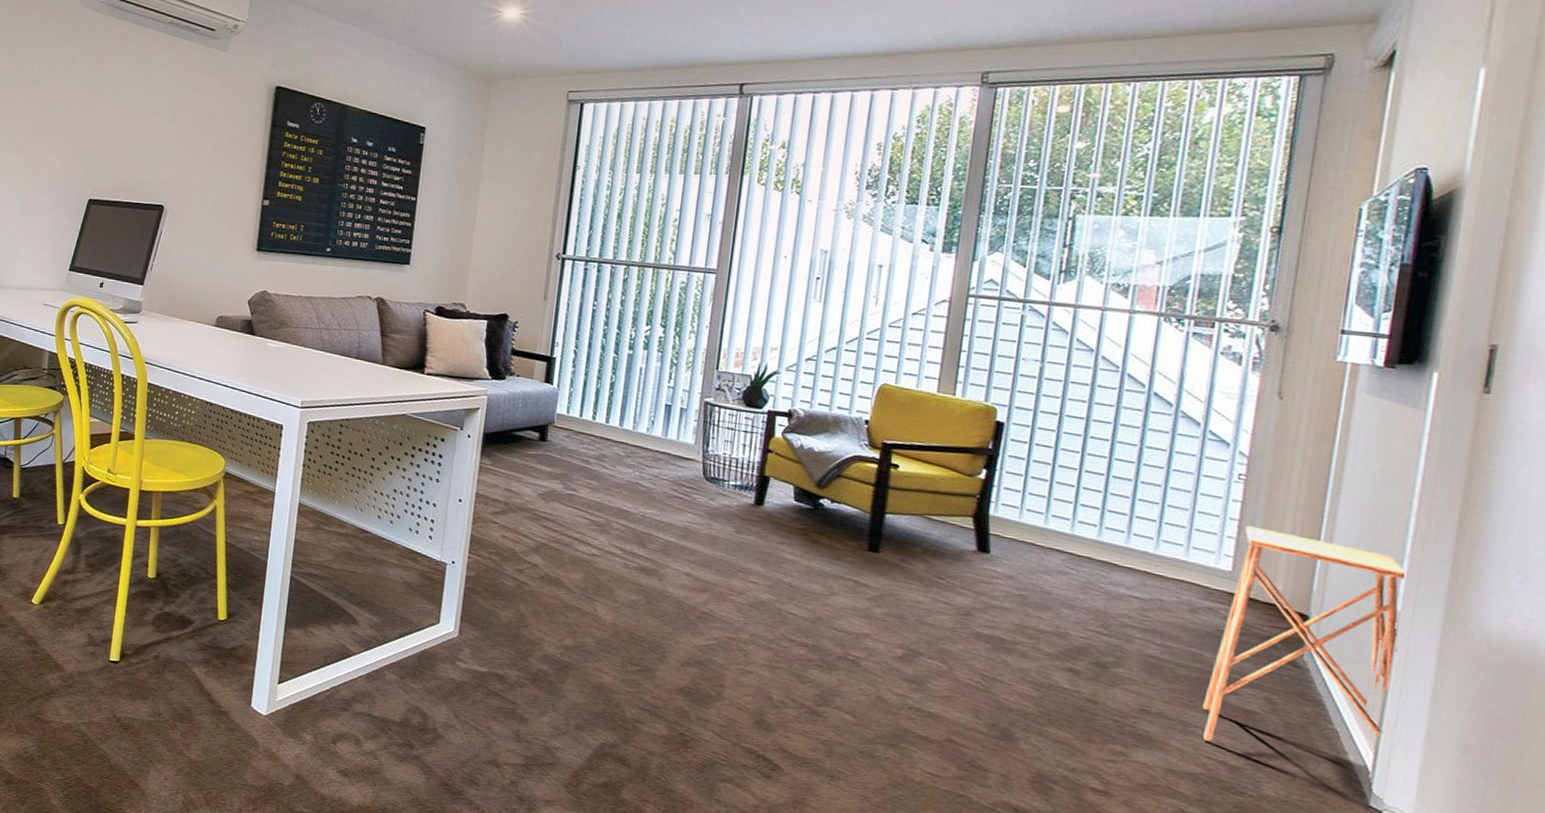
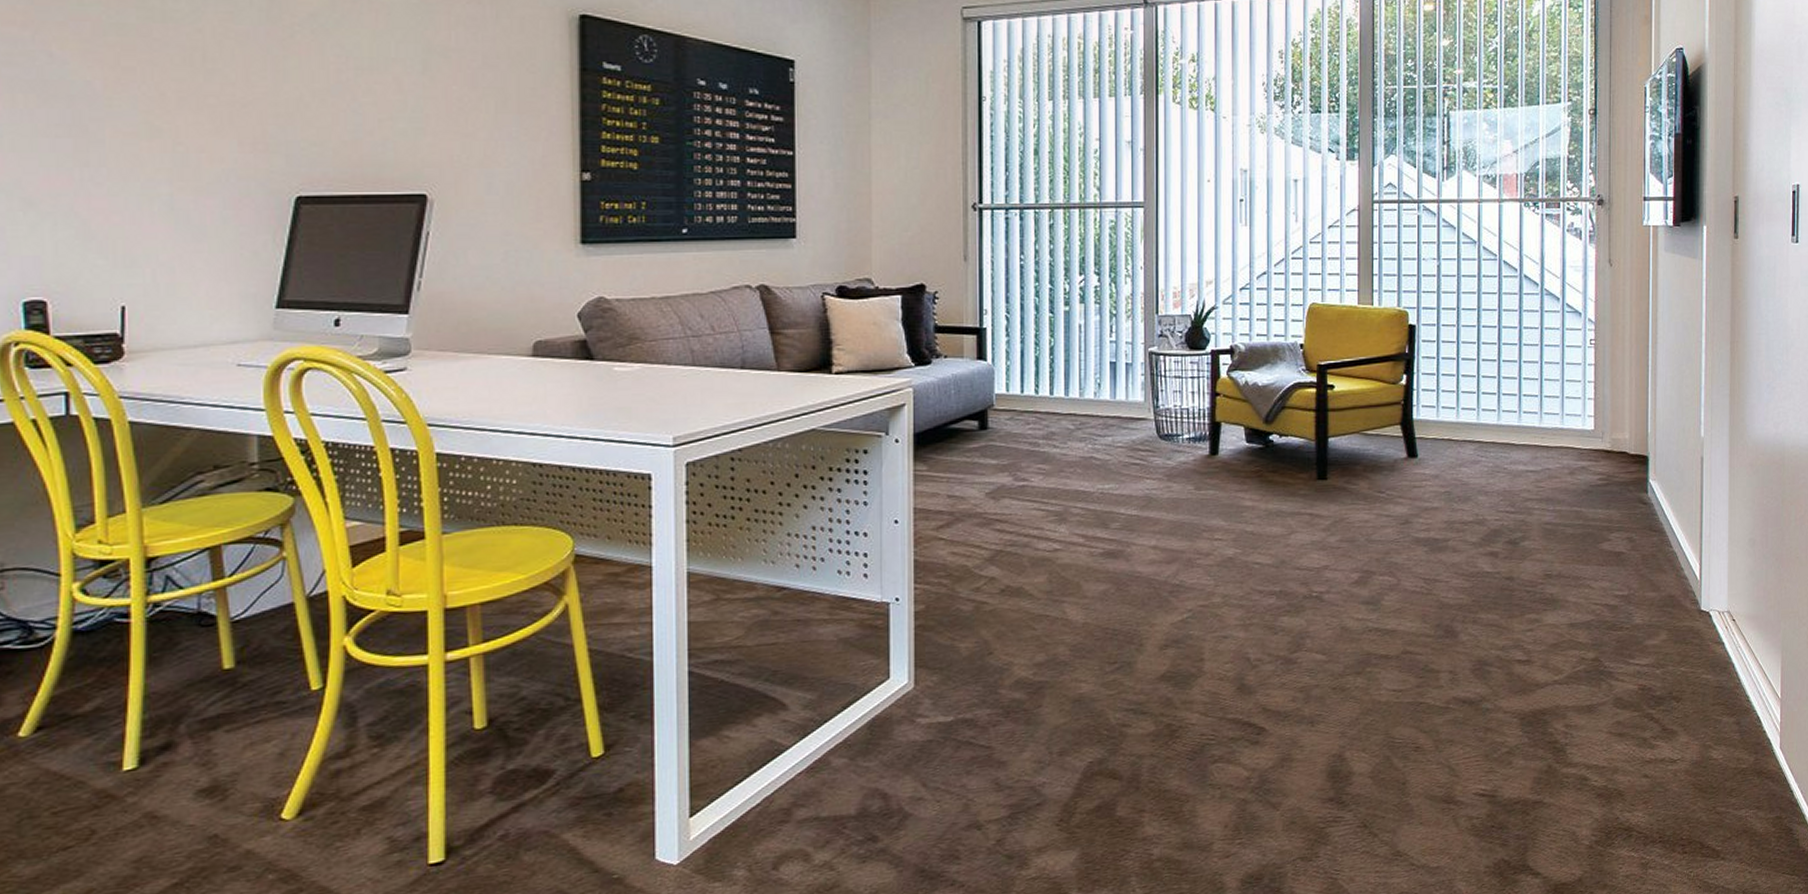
side table: present [1202,525,1405,742] -> none [1587,385,1705,589]

